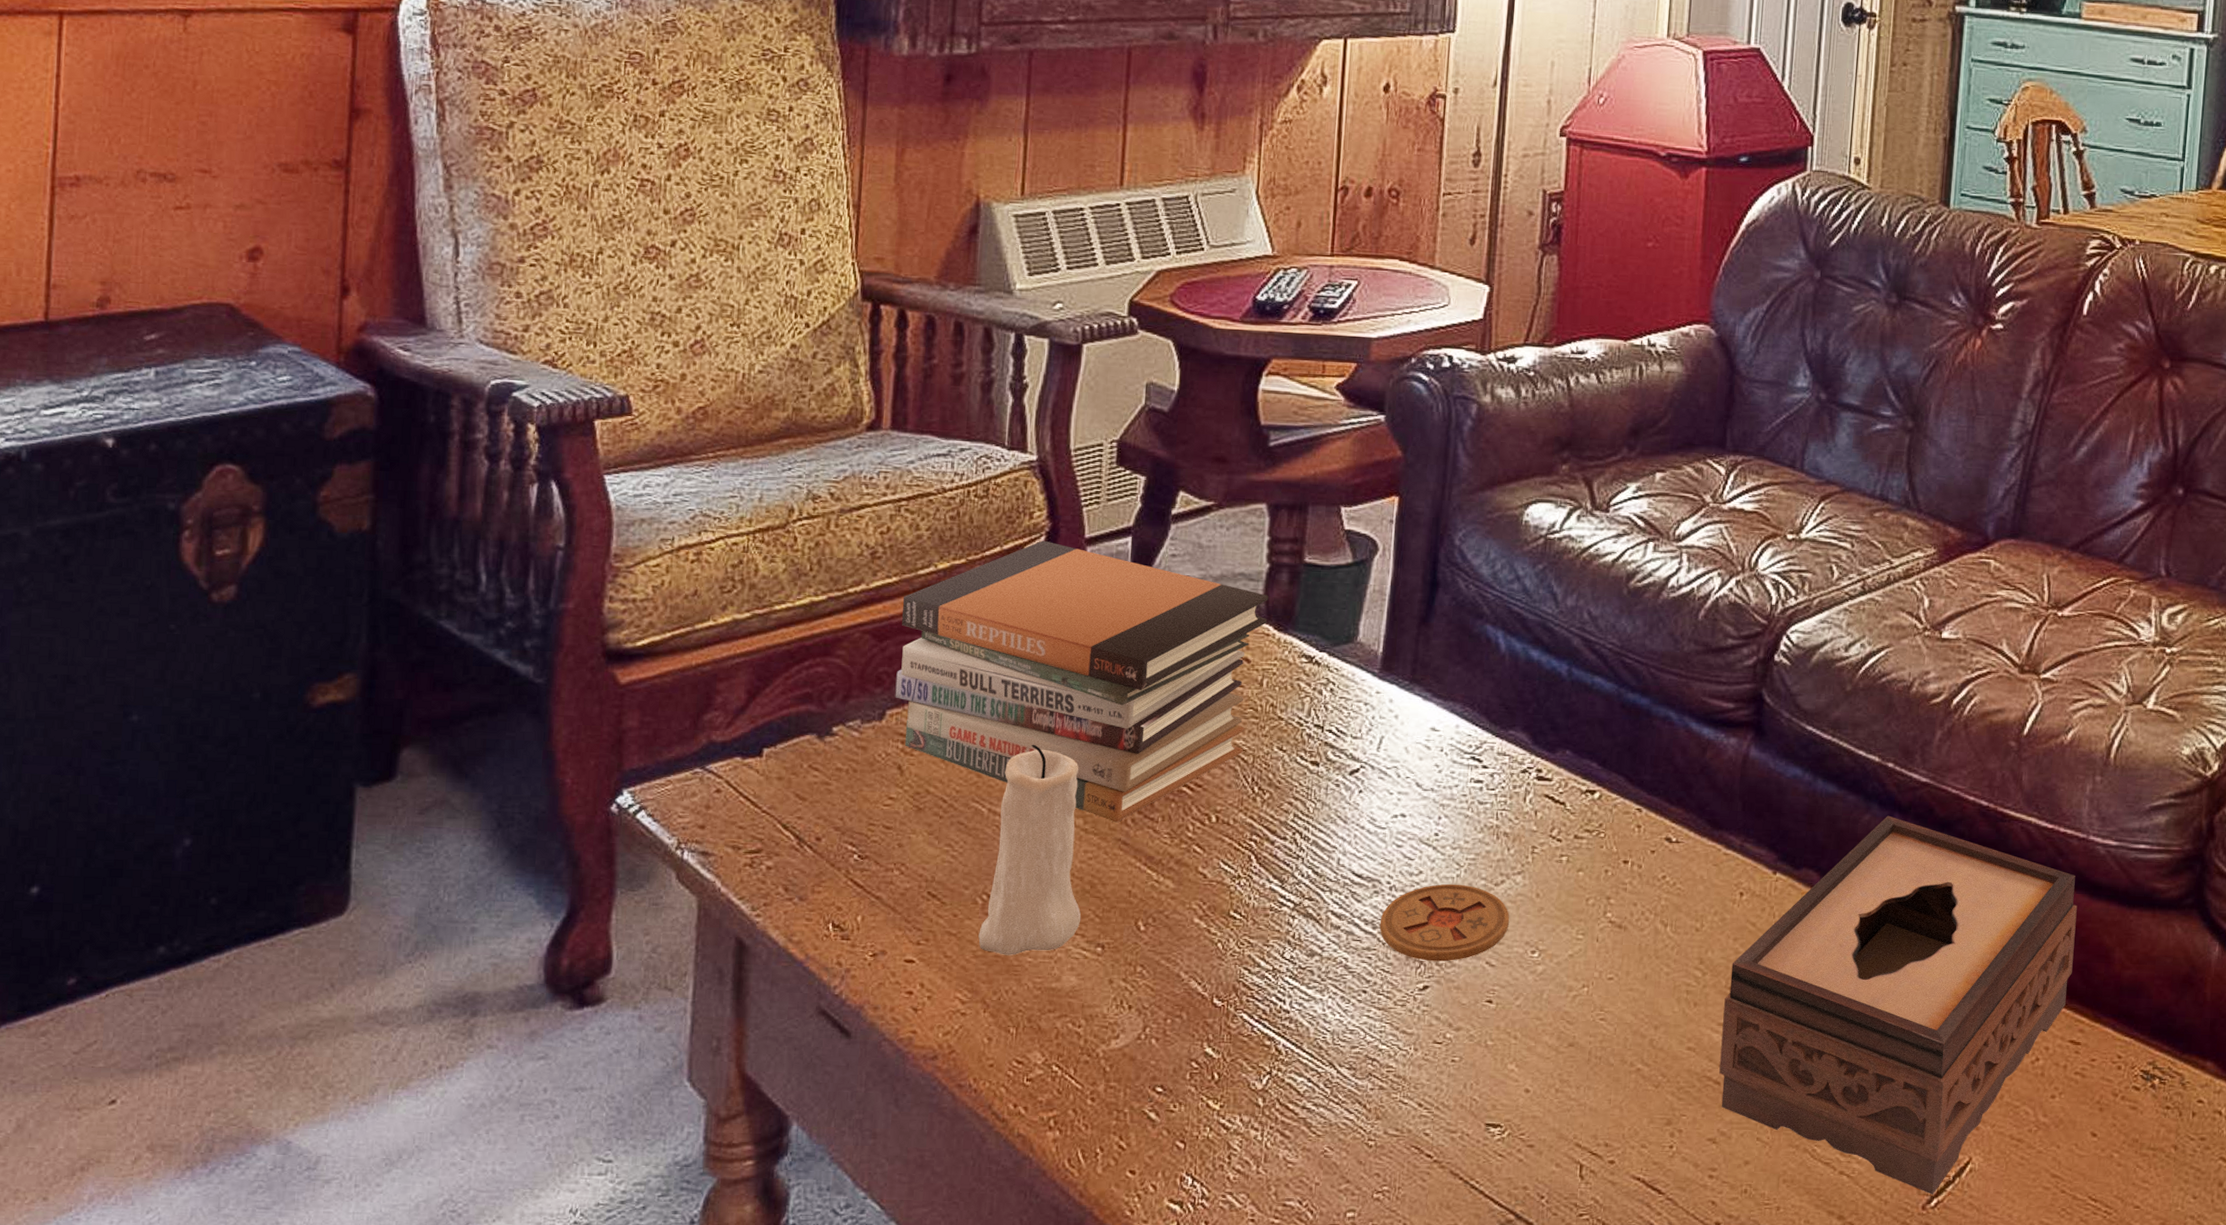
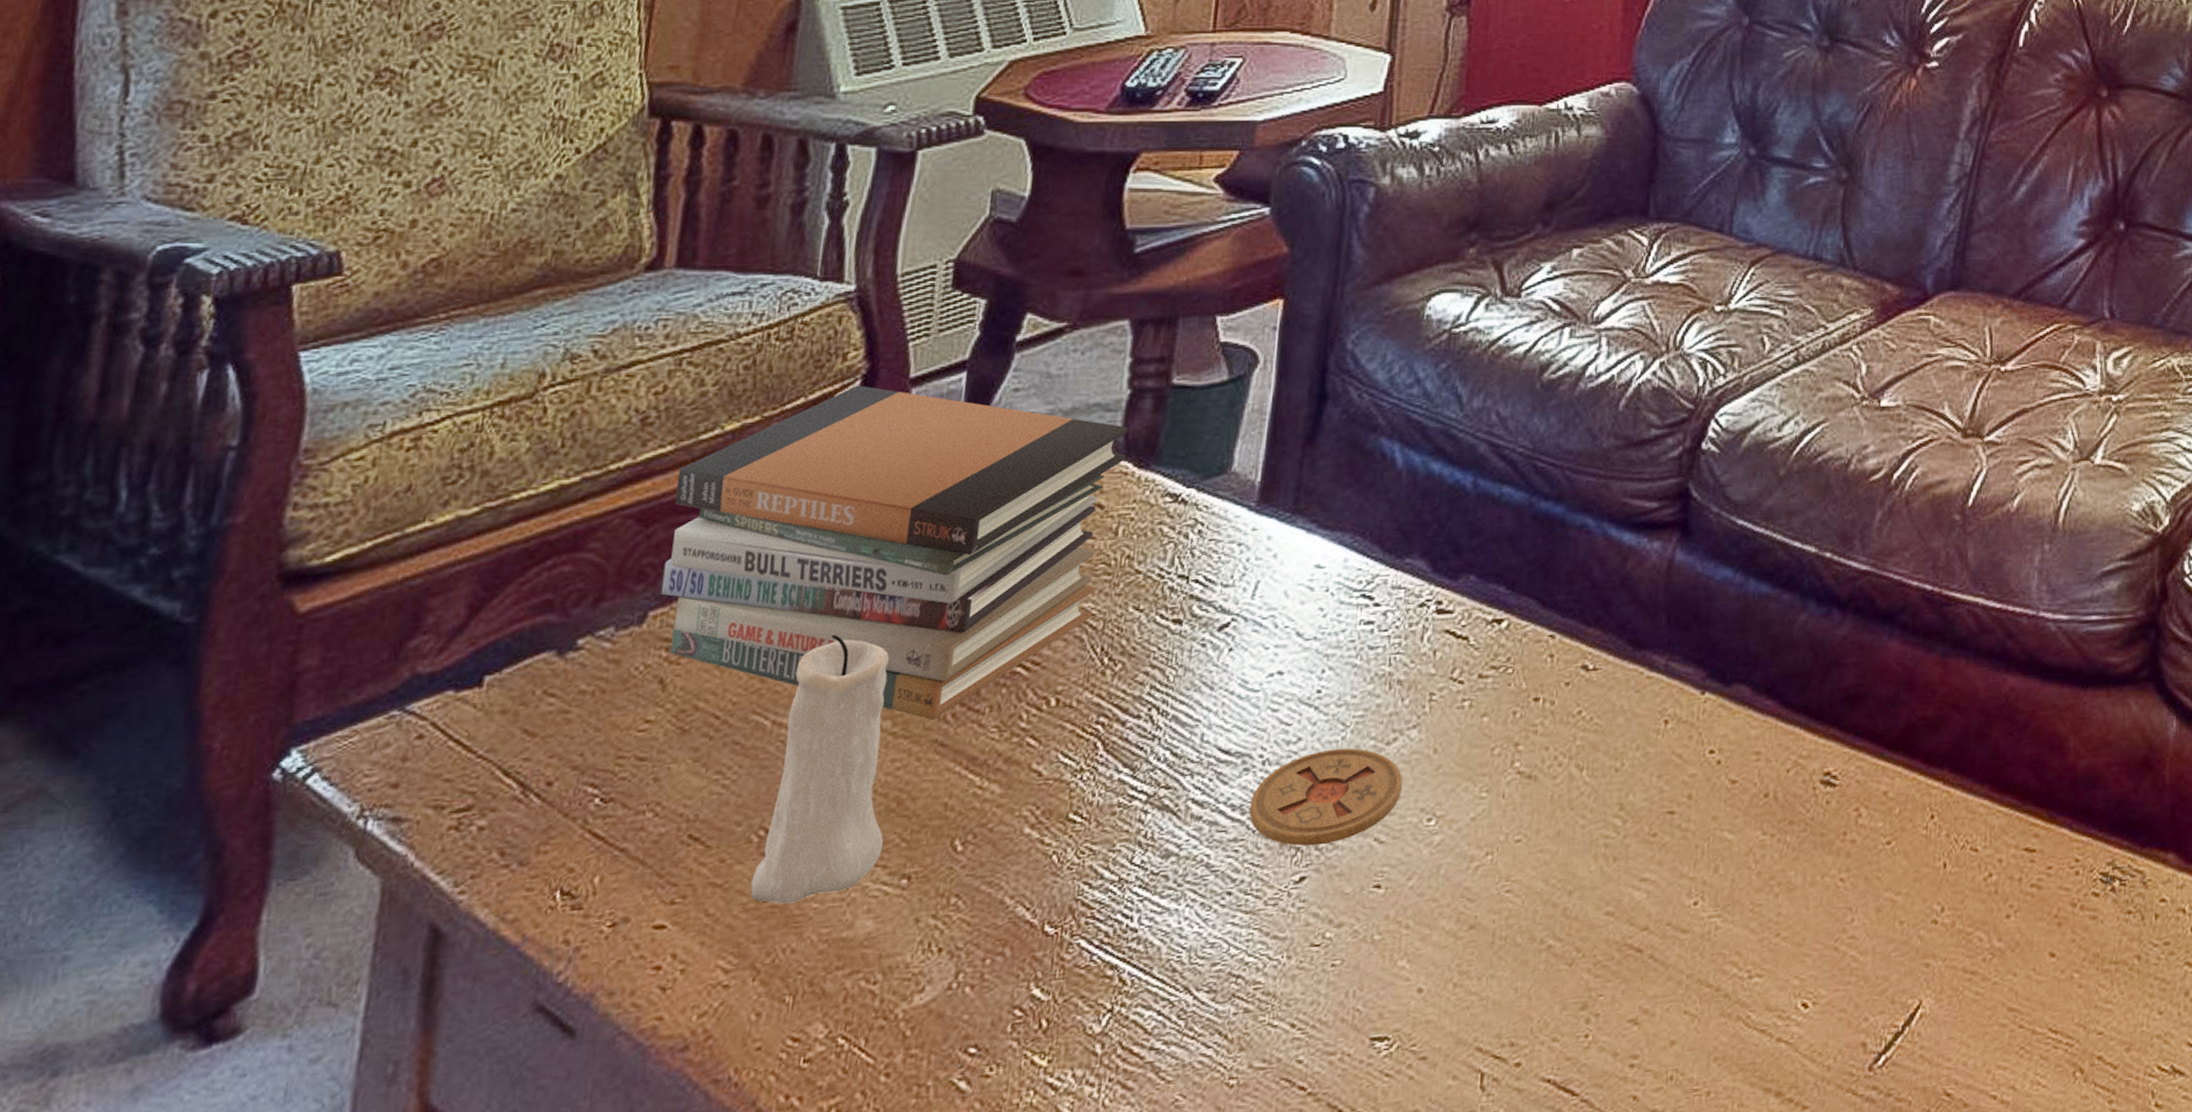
tissue box: present [1719,815,2077,1195] -> none [1641,612,2029,1051]

